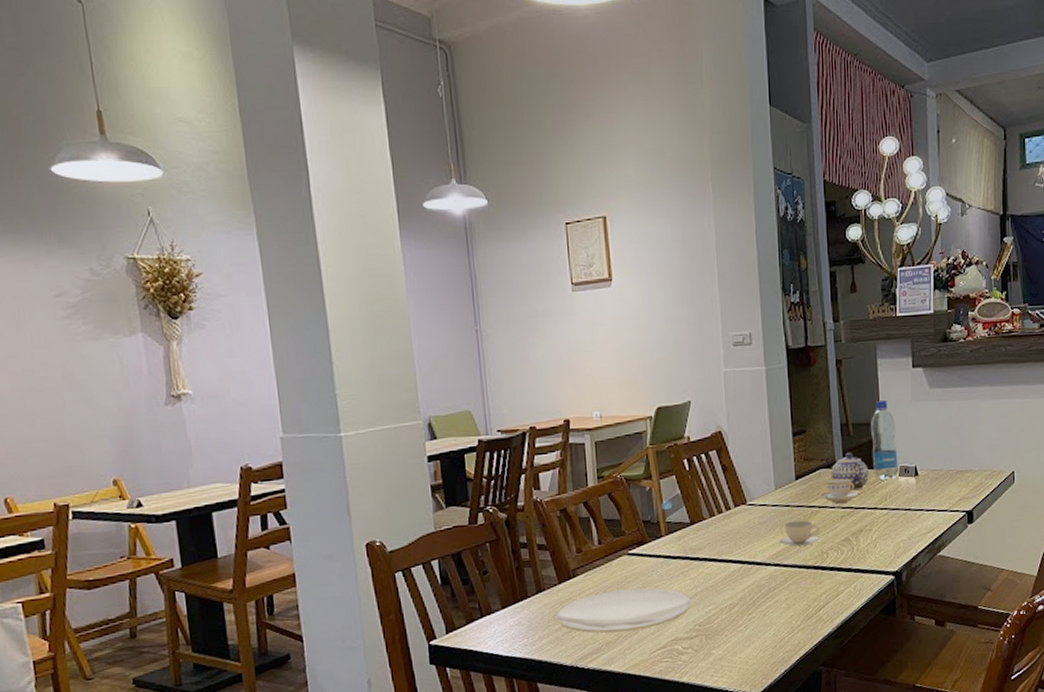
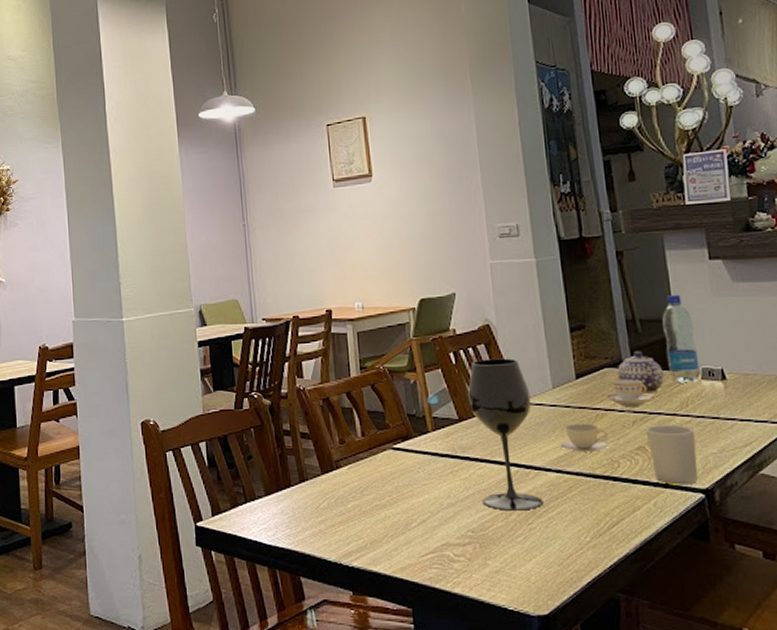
plate: present [556,587,691,634] -> none [319,485,462,530]
wineglass: none [700,463,763,604] -> present [468,358,544,511]
mug: none [851,517,891,570] -> present [645,424,699,485]

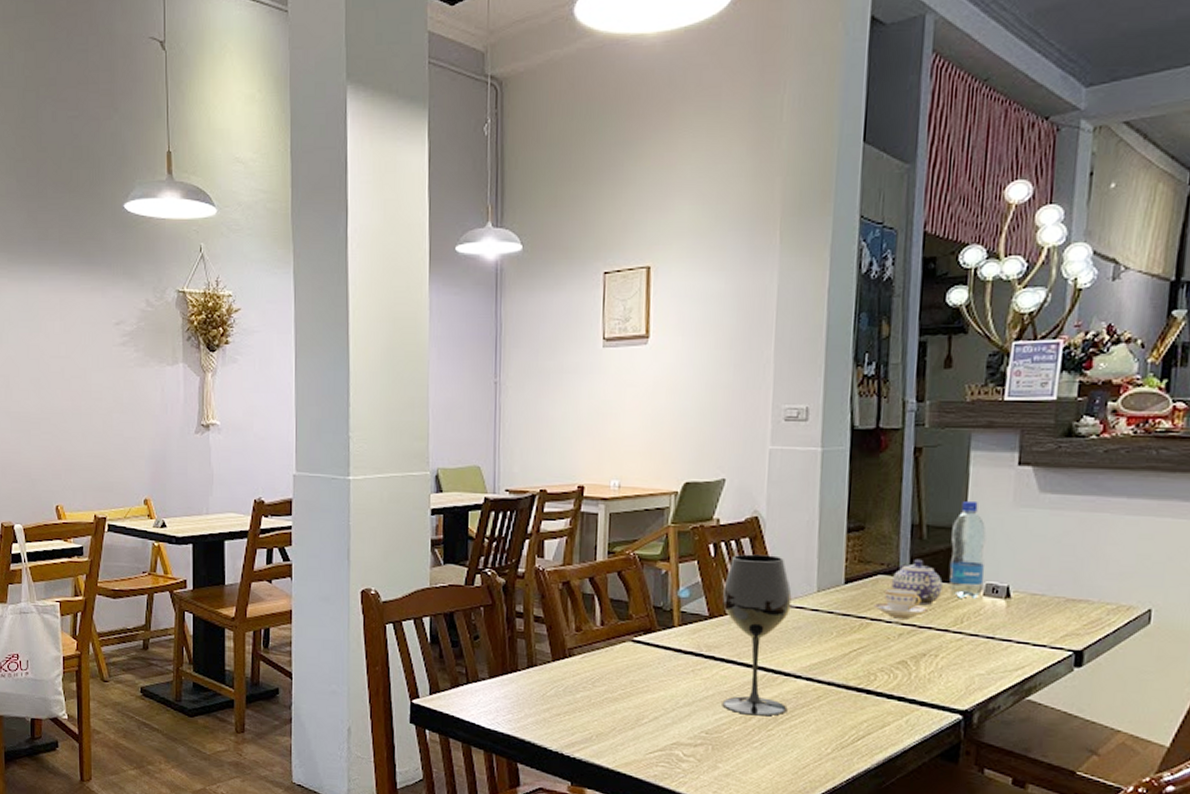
teacup: present [560,423,609,452] -> none [815,631,869,662]
mug: present [645,424,699,485] -> none [910,639,964,705]

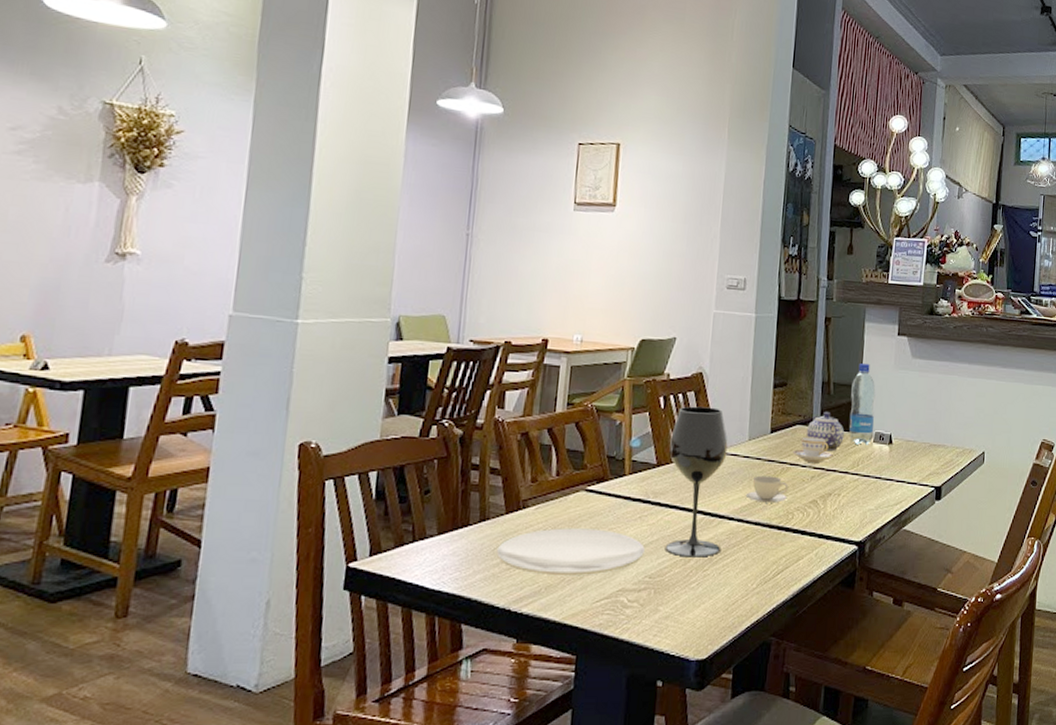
plate: none [545,677,699,726] -> present [496,528,645,575]
teacup: none [815,631,869,662] -> present [745,475,788,503]

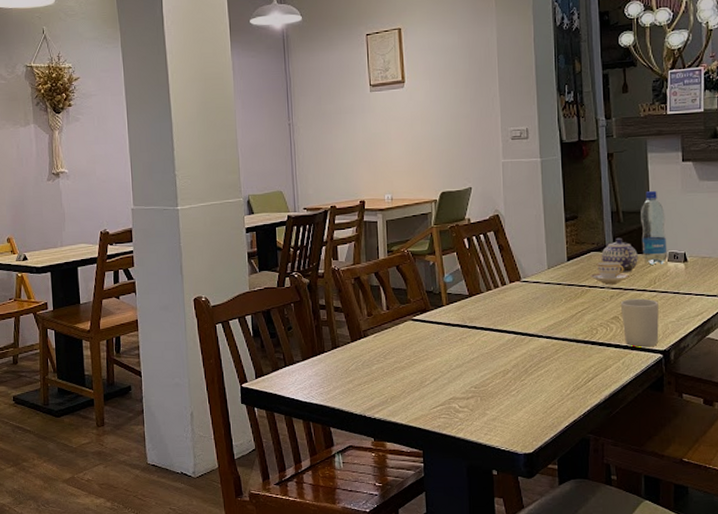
plate: present [496,528,645,575] -> none [348,350,468,388]
wineglass: present [665,406,728,557] -> none [478,243,535,370]
teacup: present [745,475,788,503] -> none [551,298,590,321]
mug: none [820,481,859,537] -> present [620,298,659,348]

